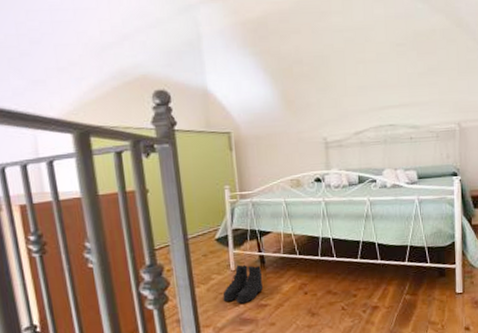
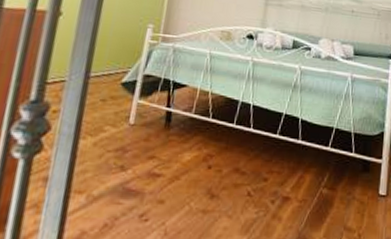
boots: present [223,264,263,304] -> none [109,118,165,169]

